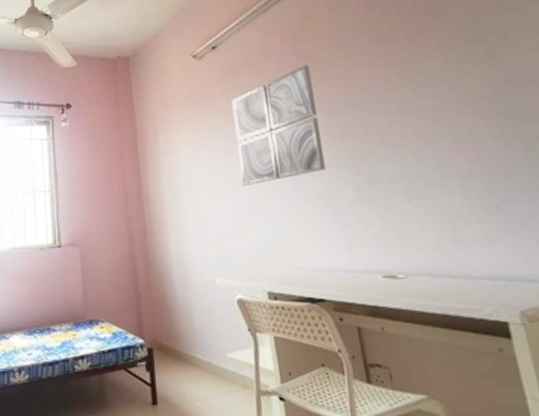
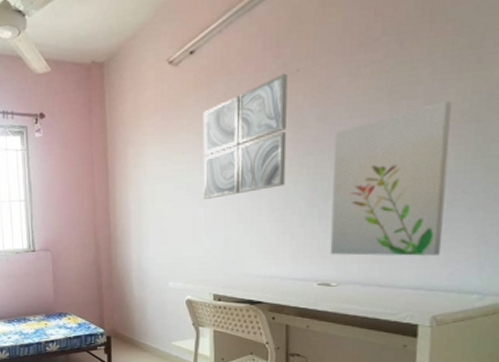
wall art: none [366,86,509,243] -> present [329,100,452,256]

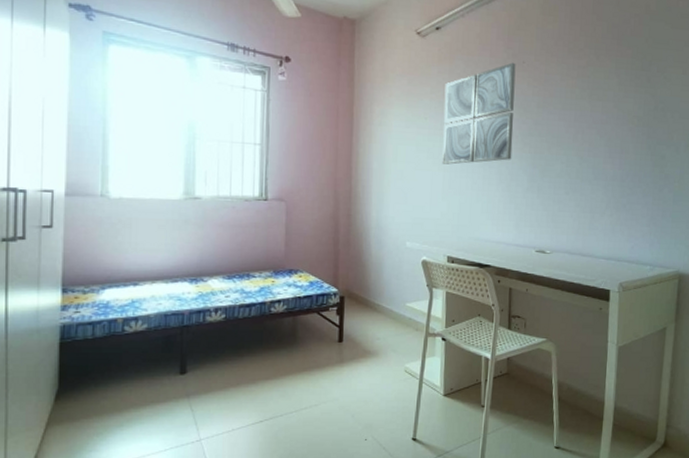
wall art: present [329,100,452,256] -> none [545,107,631,232]

